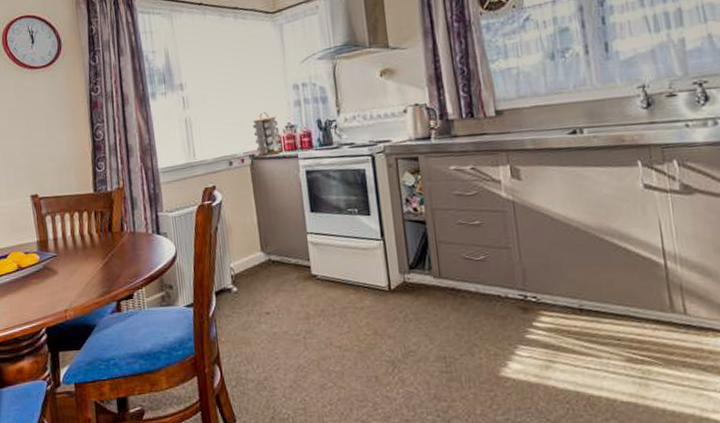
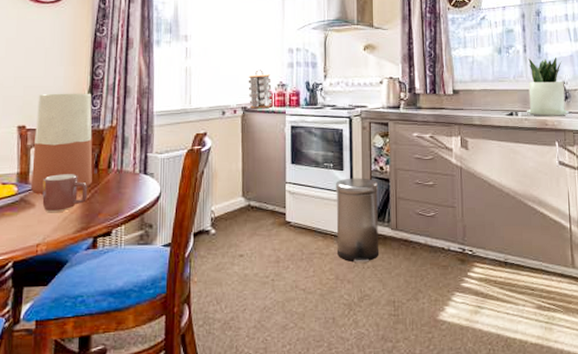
vase: none [45,155,108,262] -> present [31,93,93,194]
mug: none [61,239,106,279] -> present [42,174,88,213]
pedal bin: none [363,222,422,316] -> present [336,178,380,263]
planter: none [592,54,655,132] -> present [526,57,570,116]

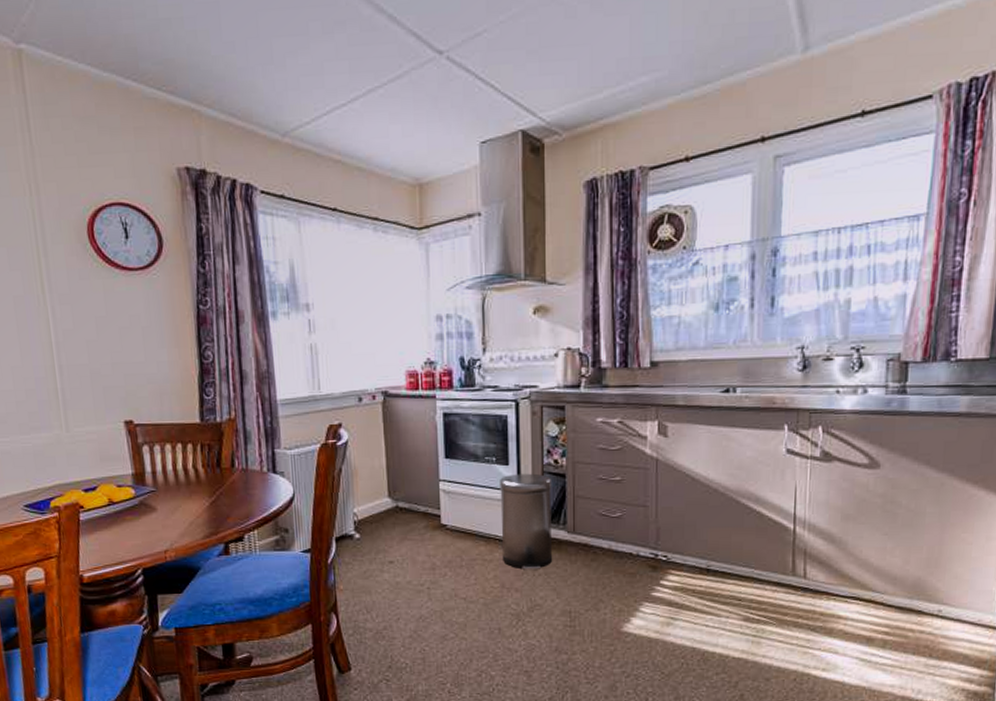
vase: present [31,93,93,194] -> none [141,380,216,497]
mug: present [42,174,88,213] -> none [161,474,213,517]
spice rack: present [248,70,273,109] -> none [387,344,420,393]
planter: present [526,57,570,116] -> none [747,312,808,393]

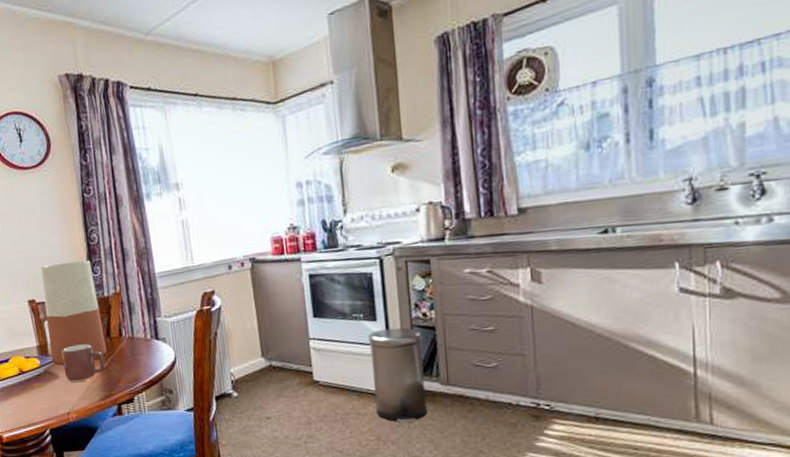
vase: none [141,380,216,497] -> present [40,260,107,366]
mug: none [161,474,213,517] -> present [61,344,105,383]

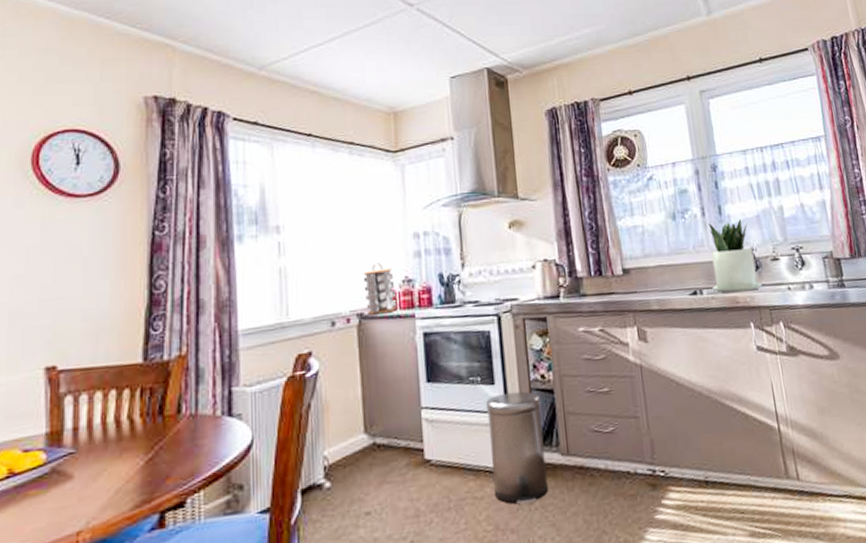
vase: present [40,260,107,366] -> none [67,313,155,461]
mug: present [61,344,105,383] -> none [83,426,150,485]
spice rack: none [252,212,285,260] -> present [363,263,398,315]
planter: none [628,142,700,230] -> present [708,218,763,293]

